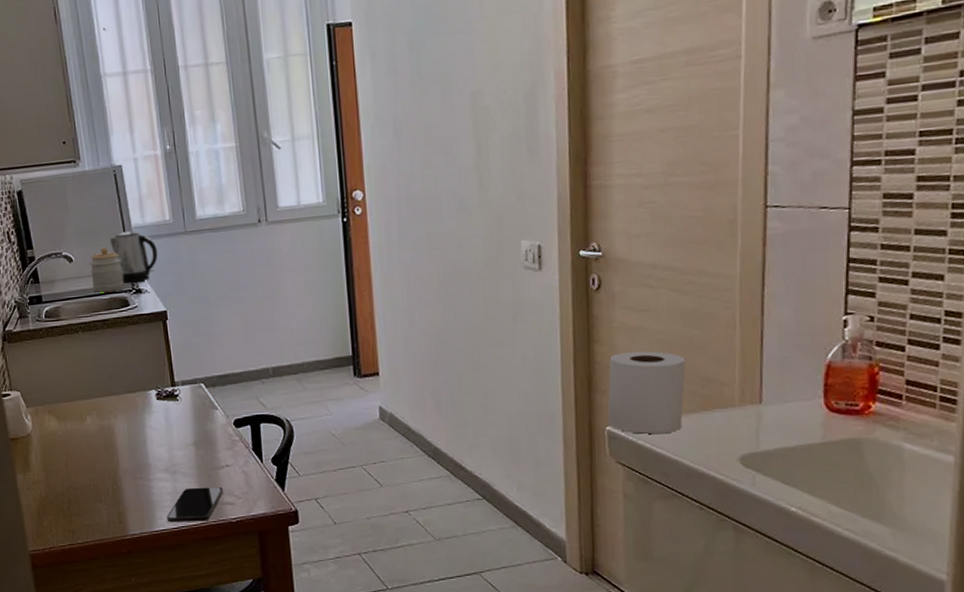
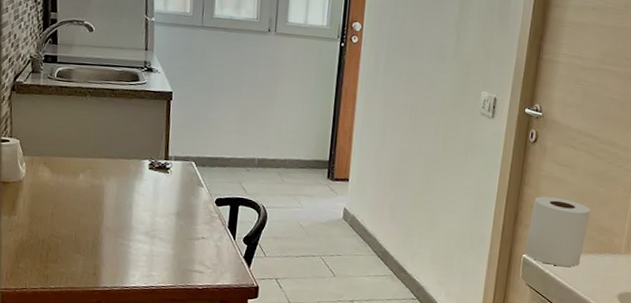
jar: present [90,247,125,293] -> none [107,25,139,66]
kettle: present [110,231,158,284] -> none [131,14,174,63]
phone: present [166,486,224,523] -> none [139,252,196,285]

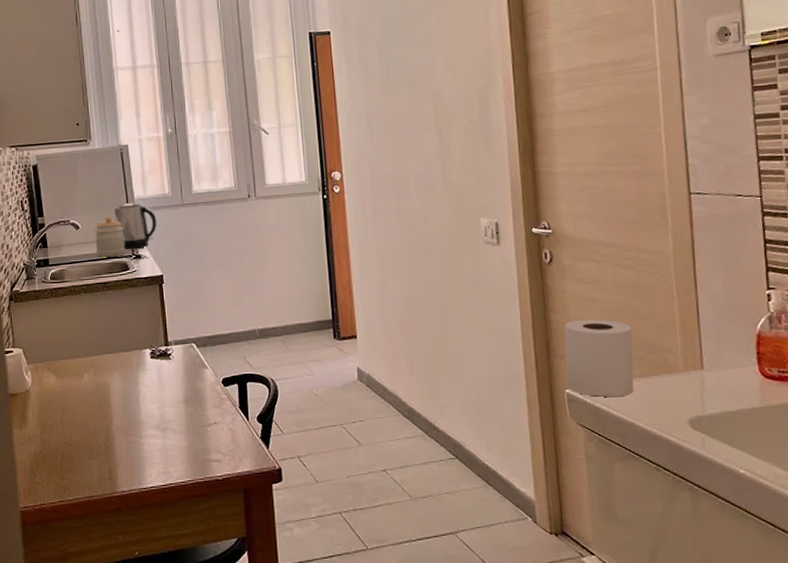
jar: none [107,25,139,66] -> present [95,217,126,257]
kettle: none [131,14,174,63] -> present [114,203,157,250]

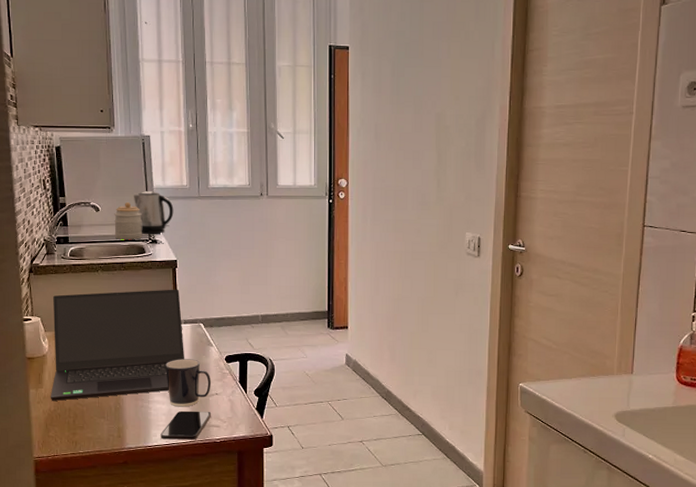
laptop: none [35,307,178,441] -> present [50,289,185,401]
phone: none [156,443,211,480] -> present [160,410,212,440]
mug: none [157,384,209,441] -> present [166,359,212,407]
toilet paper roll: present [564,319,634,398] -> none [521,326,581,392]

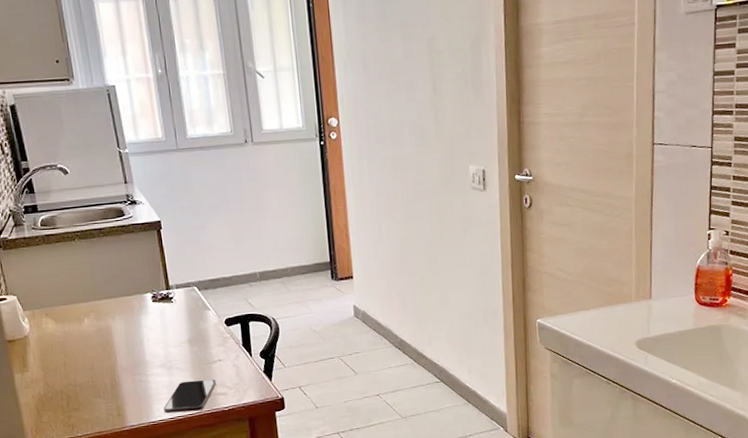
laptop: present [50,289,185,401] -> none [28,252,182,384]
jar: present [114,202,143,239] -> none [85,161,120,203]
kettle: present [134,191,174,235] -> none [105,147,152,196]
mug: present [166,359,212,407] -> none [161,325,213,378]

